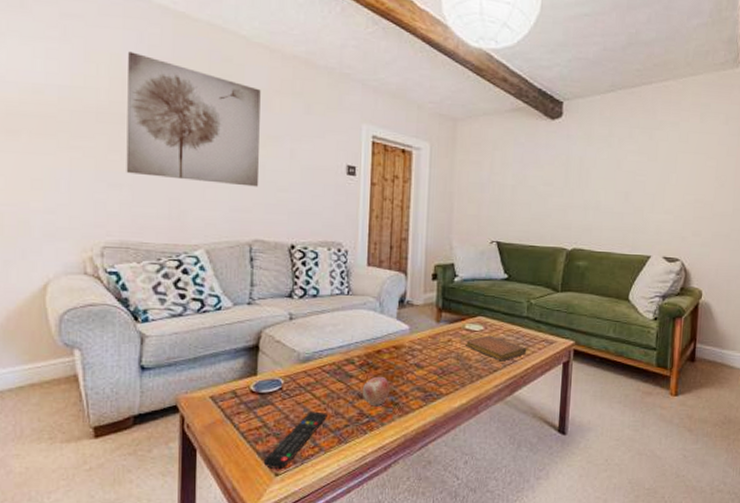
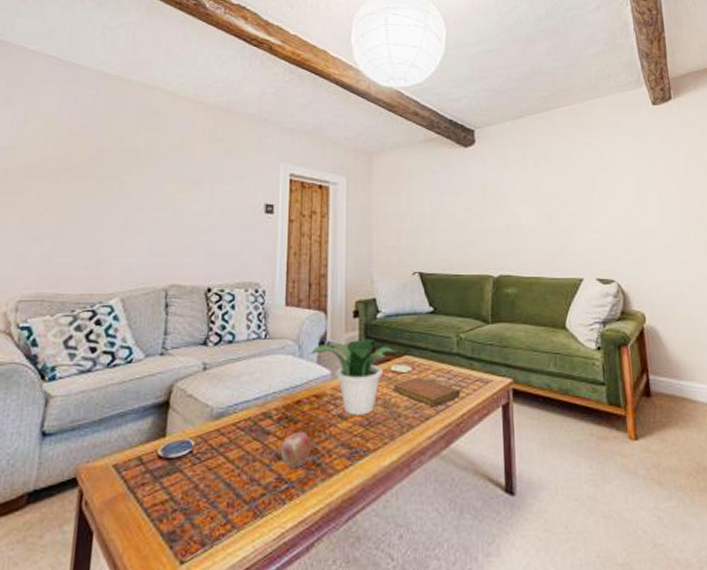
wall art: present [126,51,261,187] -> none [50,112,184,231]
remote control: present [263,411,327,469] -> none [167,478,242,555]
potted plant: none [390,299,470,365] -> present [310,338,396,416]

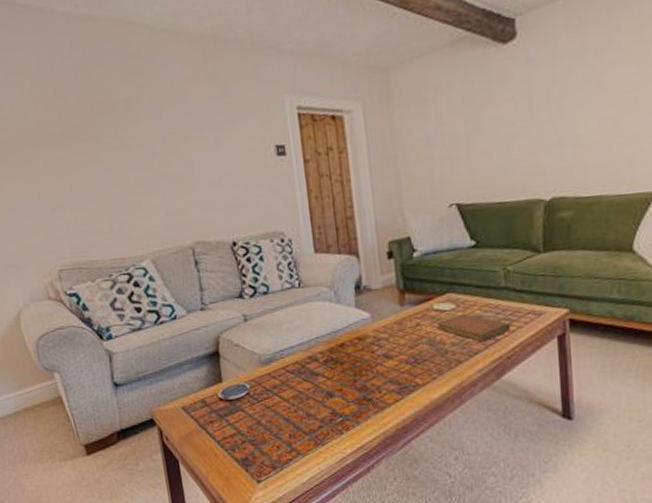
apple: present [280,433,311,468] -> none [330,372,360,403]
potted plant: present [310,338,396,416] -> none [347,279,437,355]

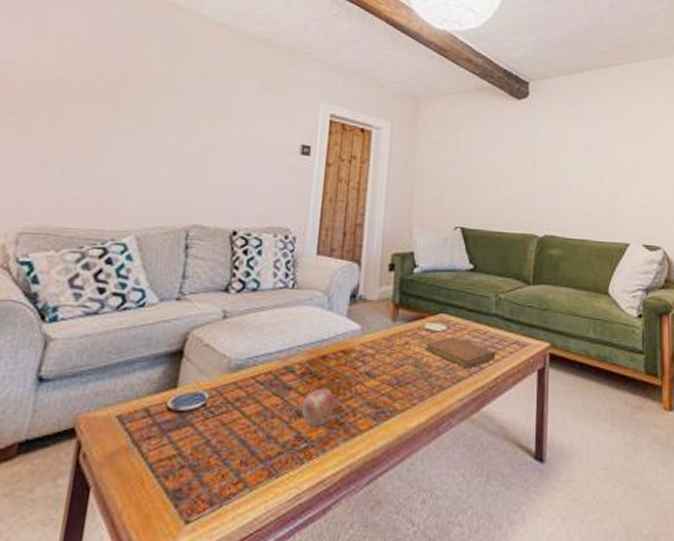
apple: none [330,372,360,403] -> present [301,389,335,426]

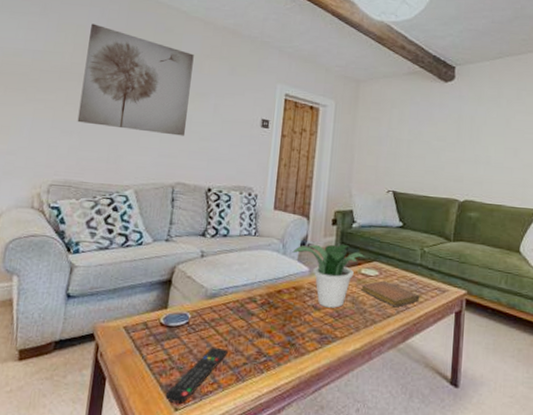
wall art: none [60,29,217,167] -> present [77,23,194,136]
remote control: none [172,434,258,513] -> present [165,347,228,403]
apple: present [301,389,335,426] -> none [261,316,288,345]
potted plant: none [340,293,431,374] -> present [292,244,366,308]

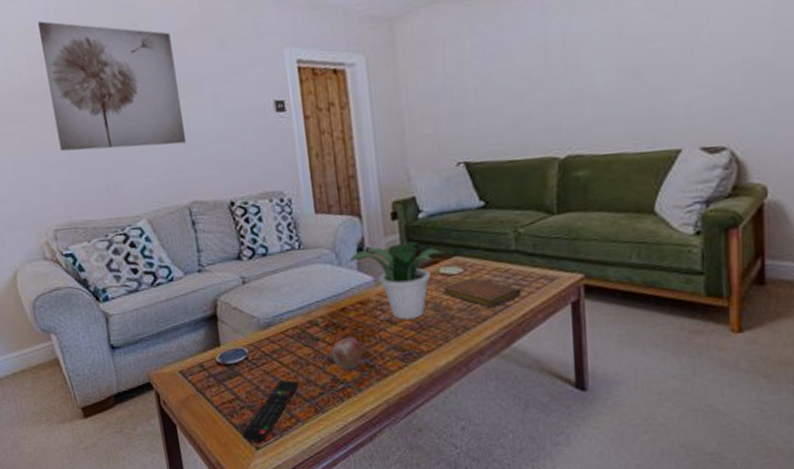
apple: none [261,316,288,345] -> present [331,338,362,370]

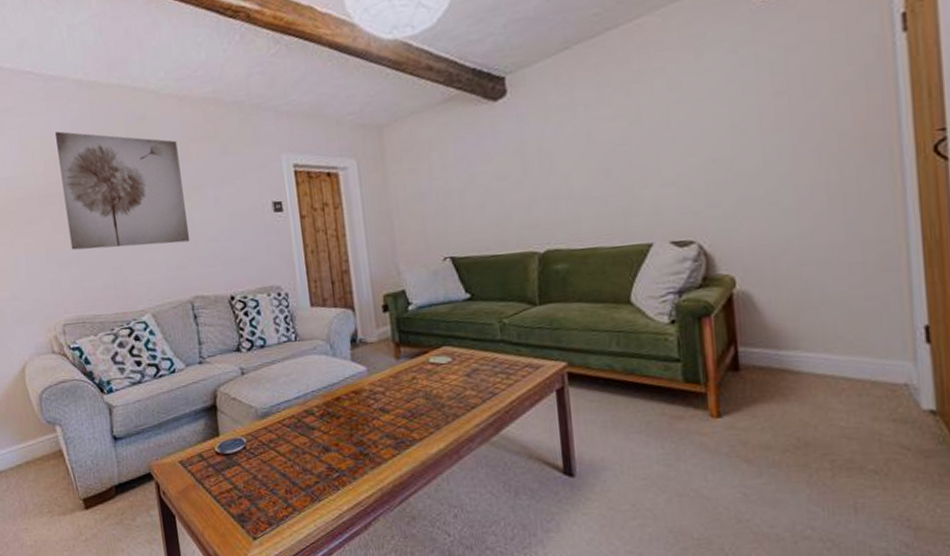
remote control: present [242,380,299,442] -> none [239,469,296,532]
apple: present [331,338,362,370] -> none [326,427,357,458]
potted plant: present [348,241,443,320] -> none [342,332,433,408]
notebook: present [443,277,522,308] -> none [433,366,509,396]

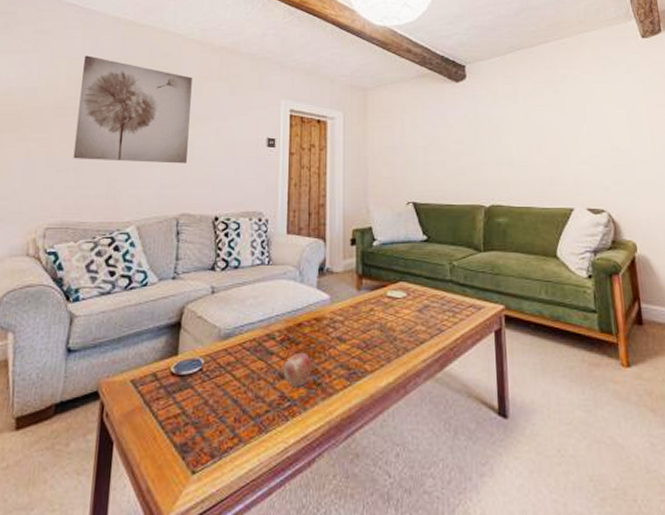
apple: none [326,427,357,458] -> present [283,354,311,386]

